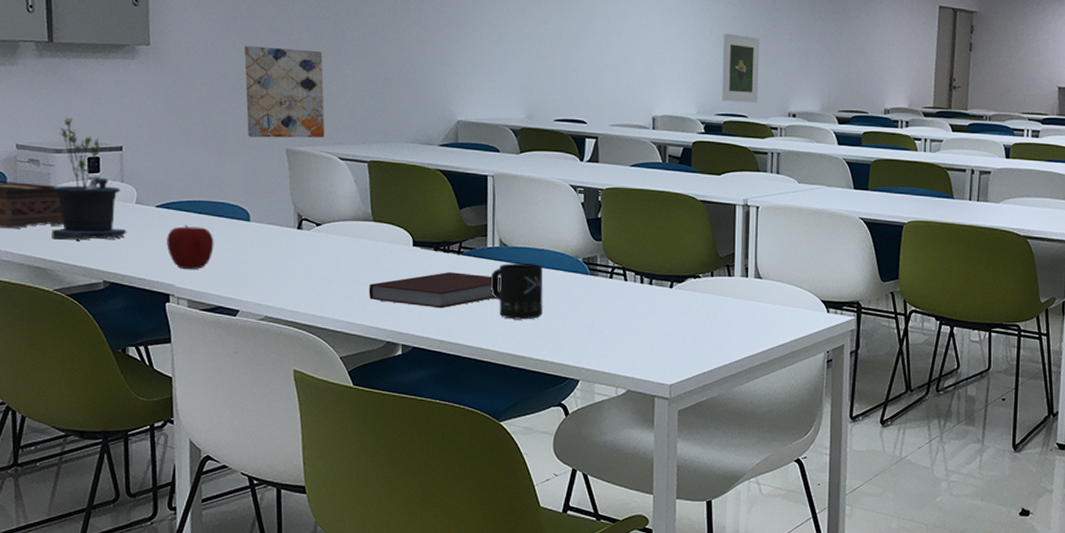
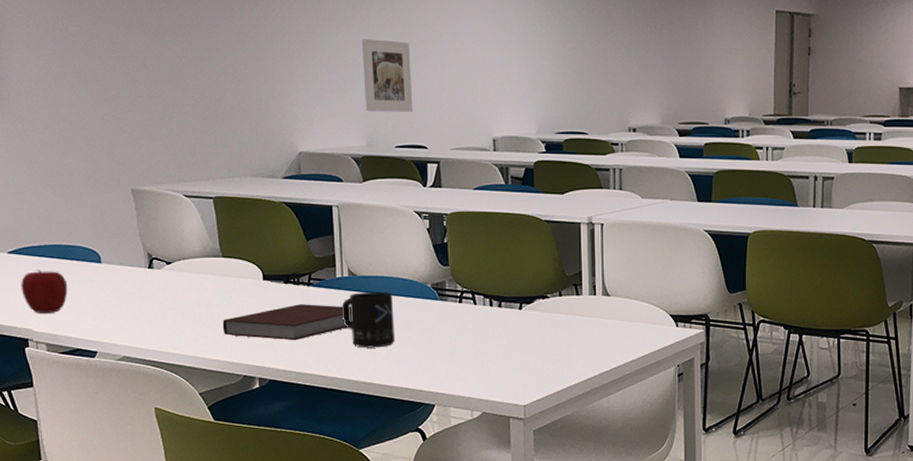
wall art: present [244,46,325,138] -> none [83,87,169,179]
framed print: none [526,12,575,87] -> present [361,38,413,112]
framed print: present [722,33,759,103] -> none [560,50,597,119]

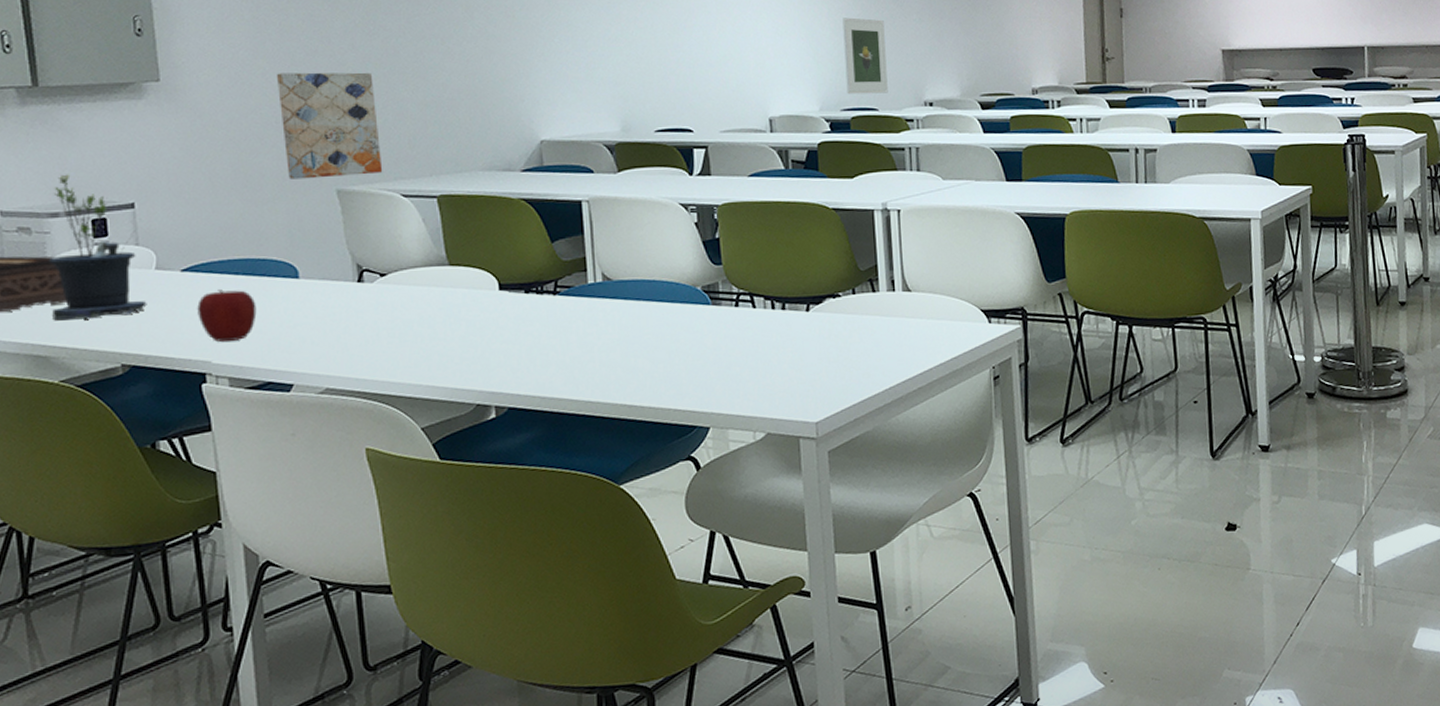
wall art: none [83,87,169,179] -> present [277,72,383,180]
notebook: present [222,304,353,341] -> none [449,316,609,360]
mug: present [341,292,395,348] -> none [594,298,660,365]
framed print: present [361,38,413,112] -> none [612,10,675,93]
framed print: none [560,50,597,119] -> present [842,17,888,95]

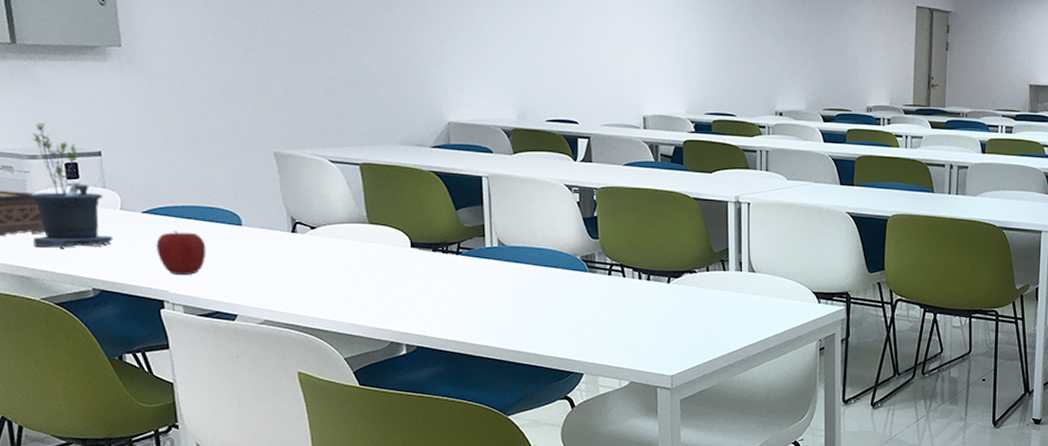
wall art: present [277,72,383,180] -> none [223,47,314,141]
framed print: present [842,17,888,95] -> none [709,33,745,102]

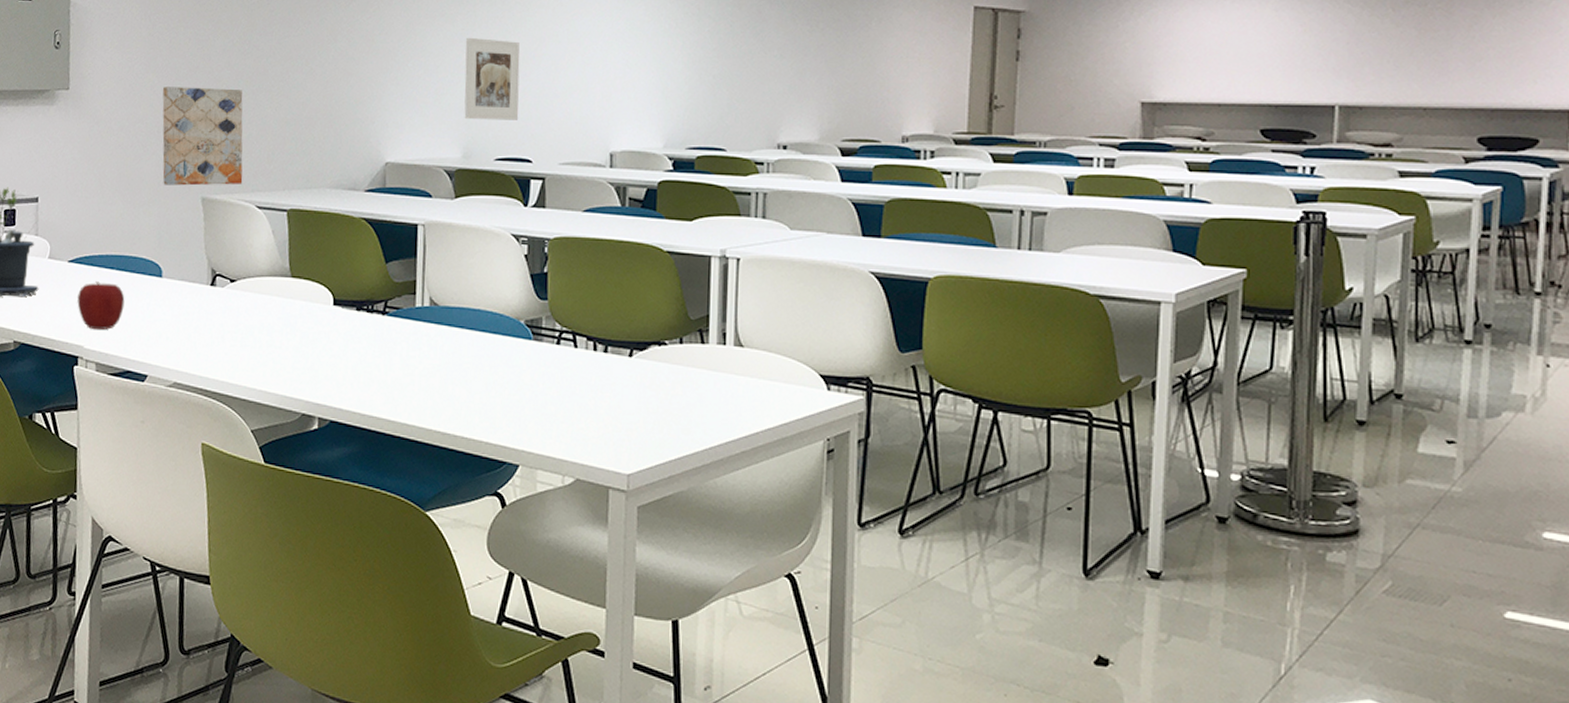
wall art: none [223,47,314,141] -> present [162,87,243,186]
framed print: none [512,12,564,87] -> present [464,37,520,120]

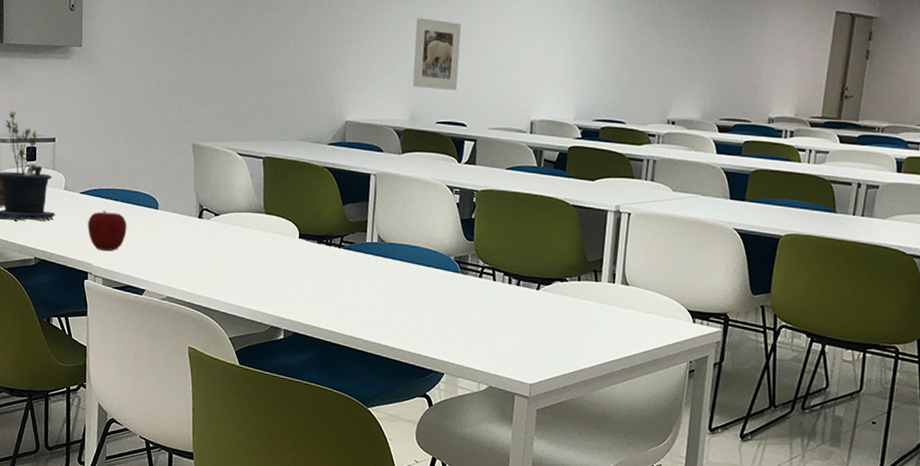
wall art: present [162,87,243,186] -> none [160,48,229,134]

